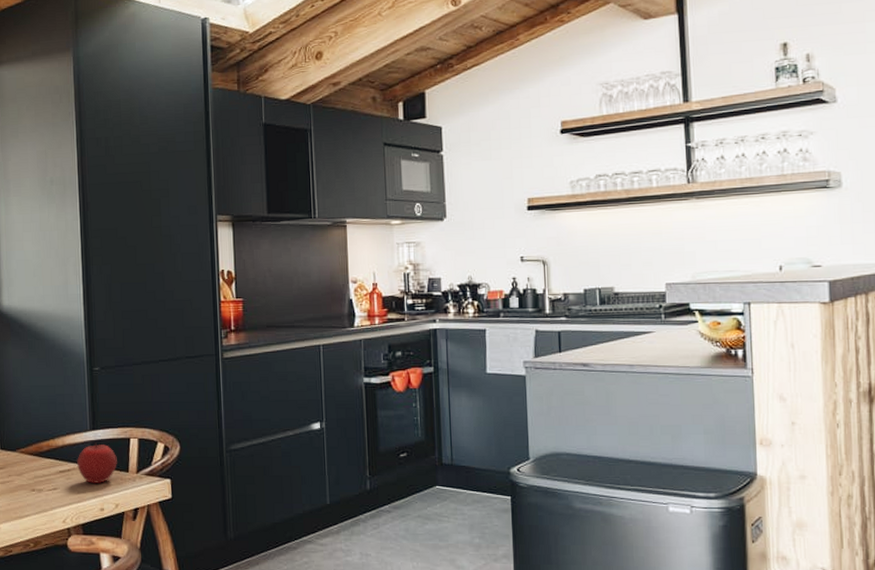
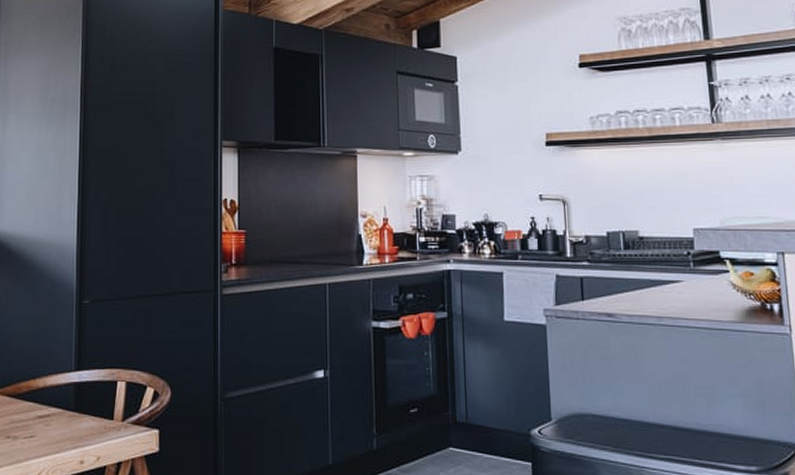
apple: present [76,442,117,484] -> none [57,384,102,433]

